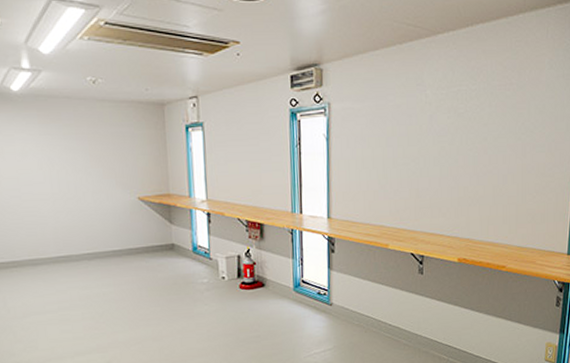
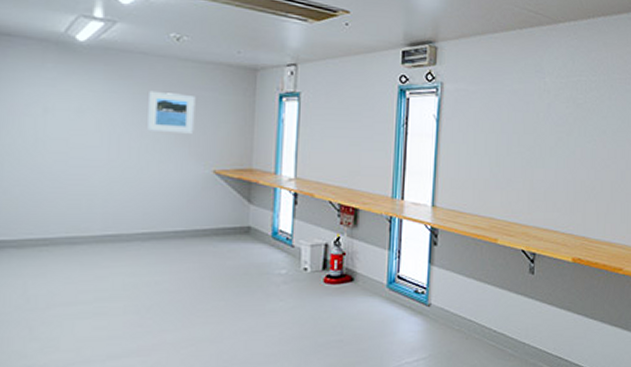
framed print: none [76,130,118,167] -> present [147,90,196,134]

